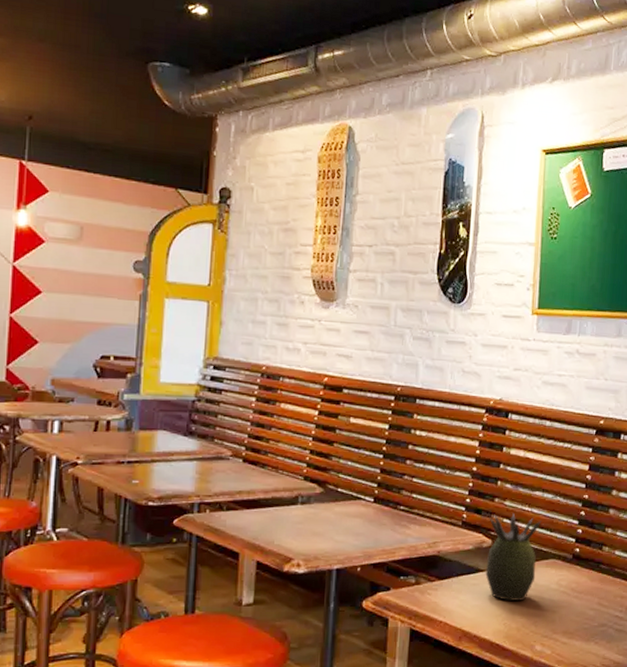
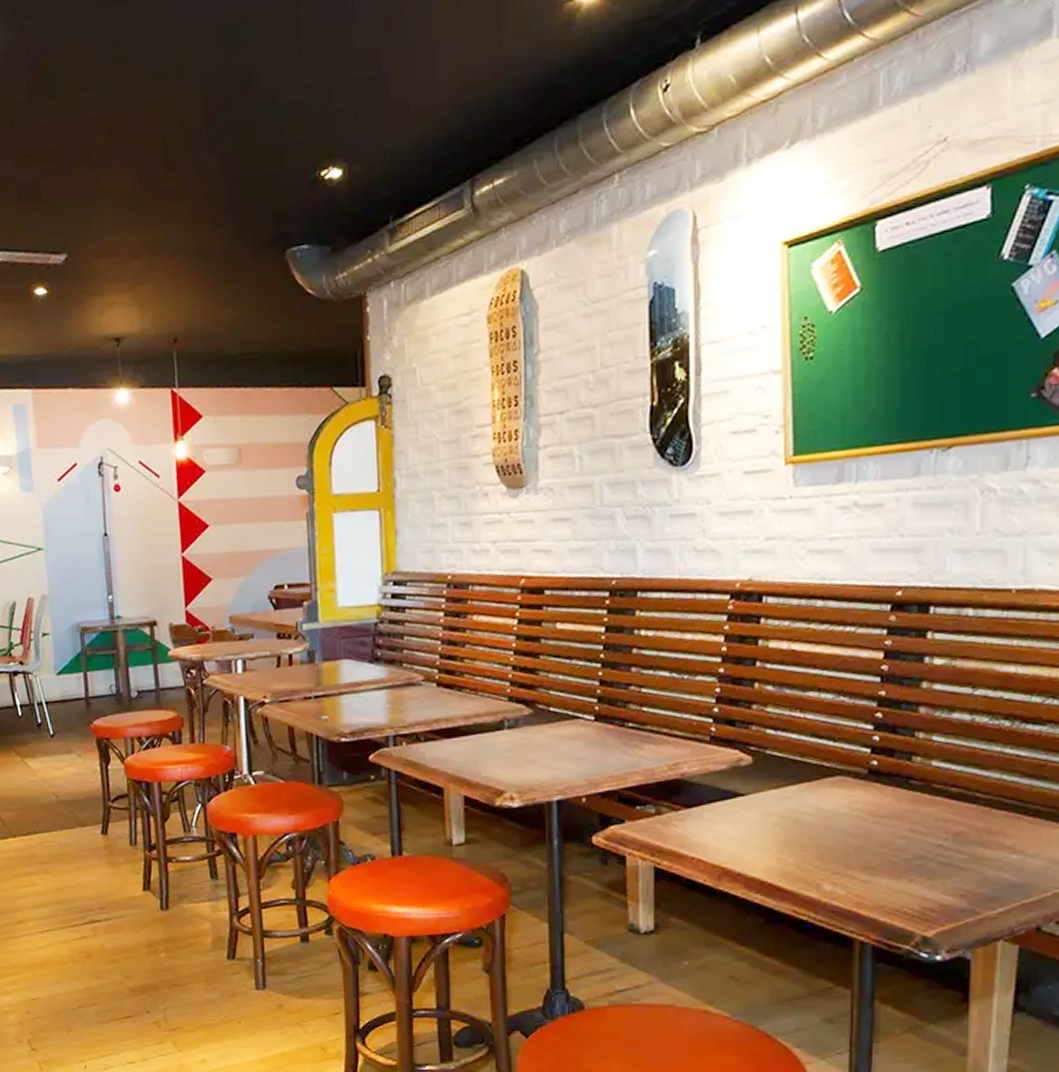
succulent plant: present [485,513,542,601] -> none [746,721,820,830]

